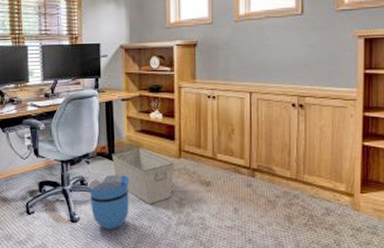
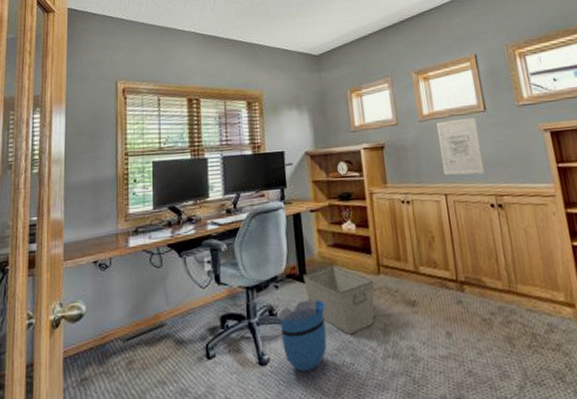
wall art: none [250,20,292,76] -> present [436,117,485,176]

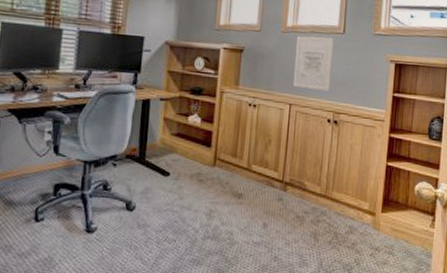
sun visor: present [277,299,327,371] -> none [111,180,159,242]
storage bin: present [303,266,375,335] -> none [142,153,207,216]

